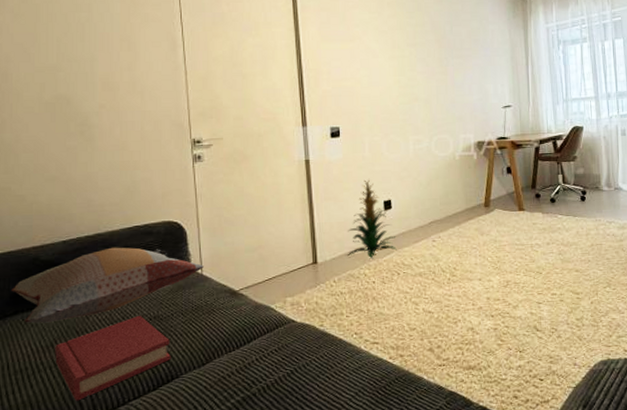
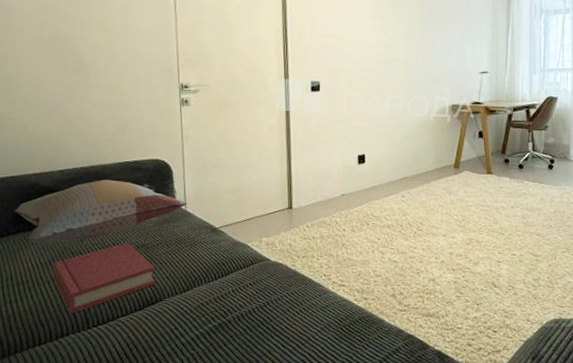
indoor plant: present [348,179,397,258] -> none [322,134,368,208]

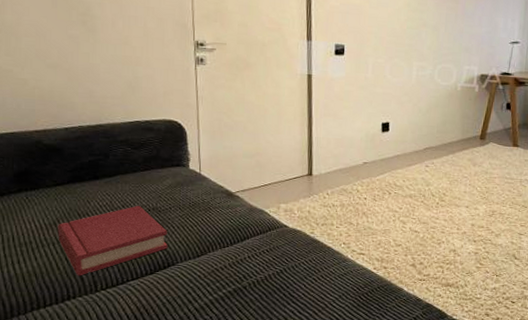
decorative pillow: present [14,179,187,243] -> none [15,139,202,203]

